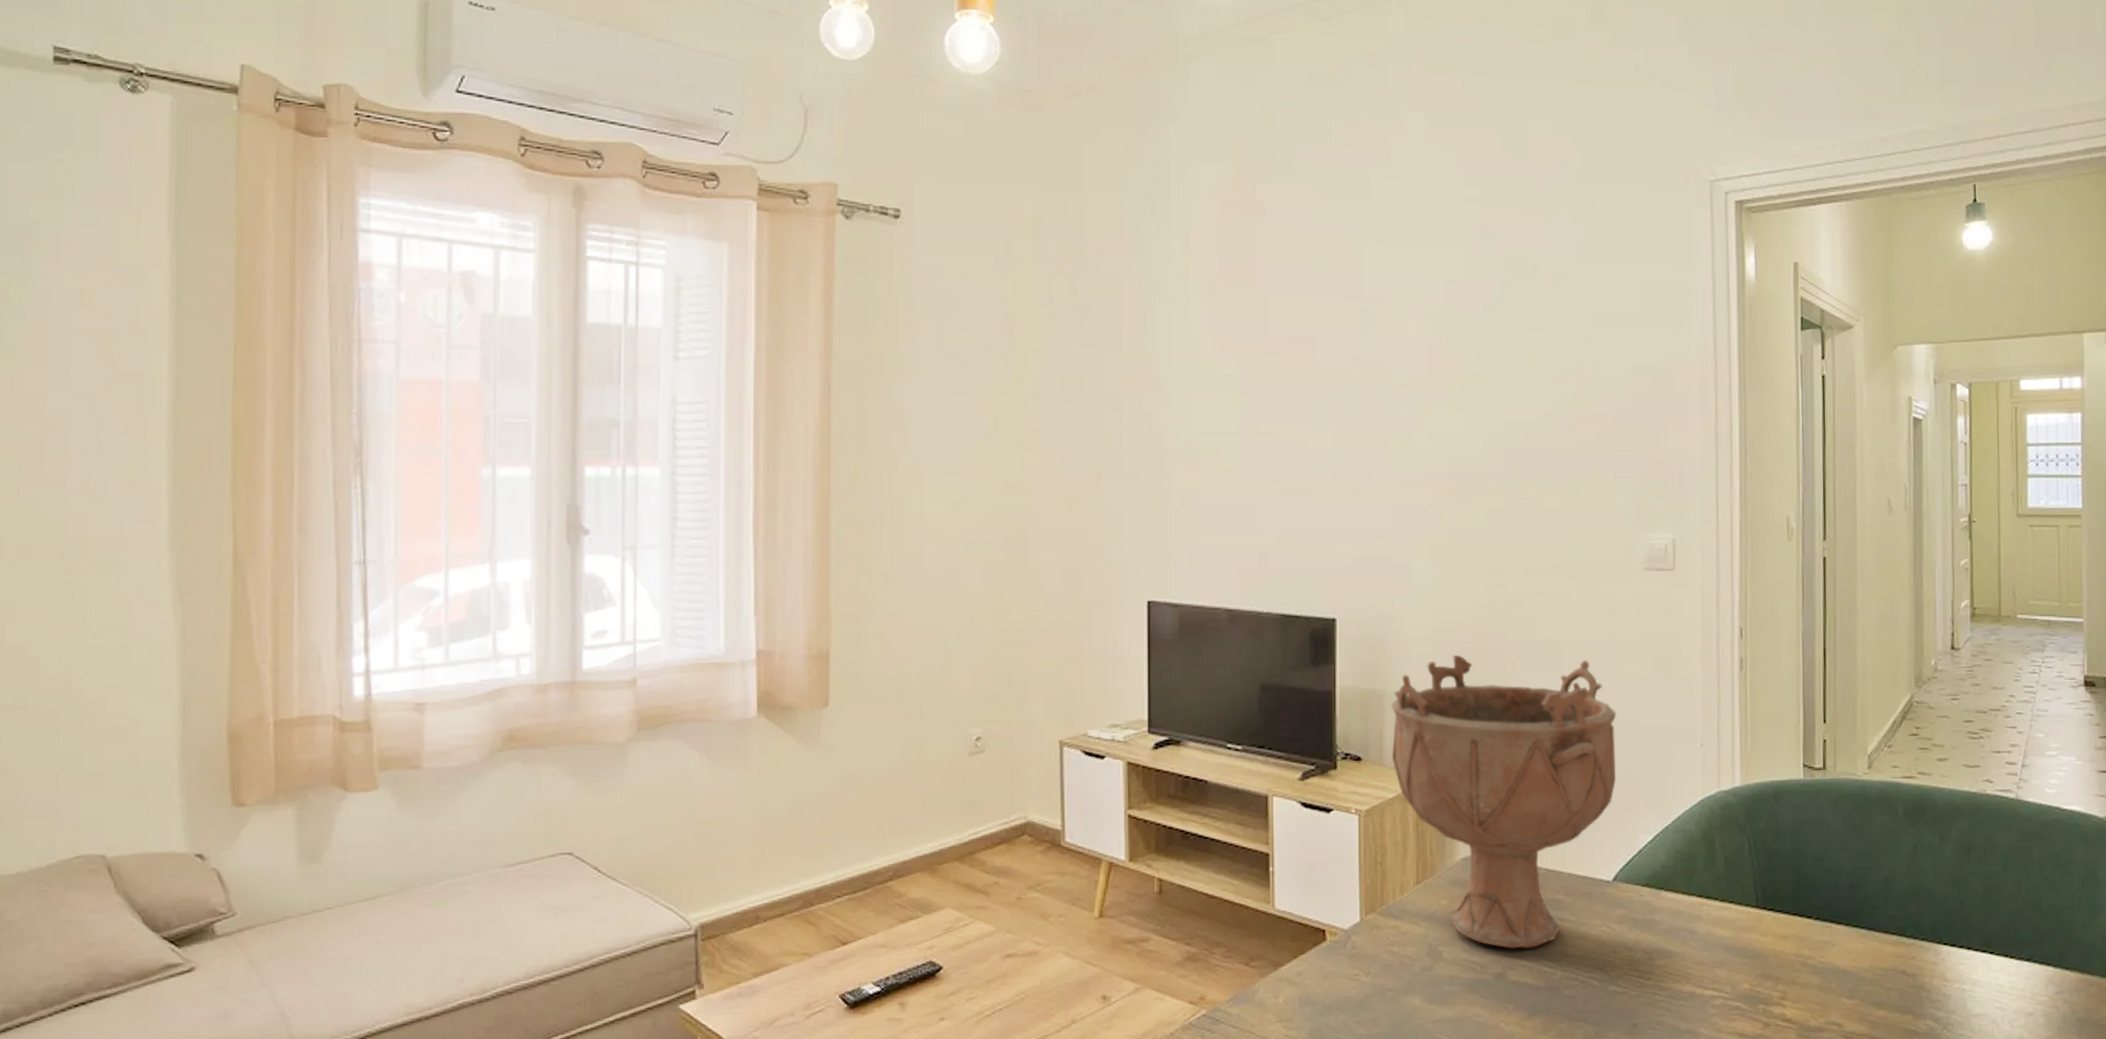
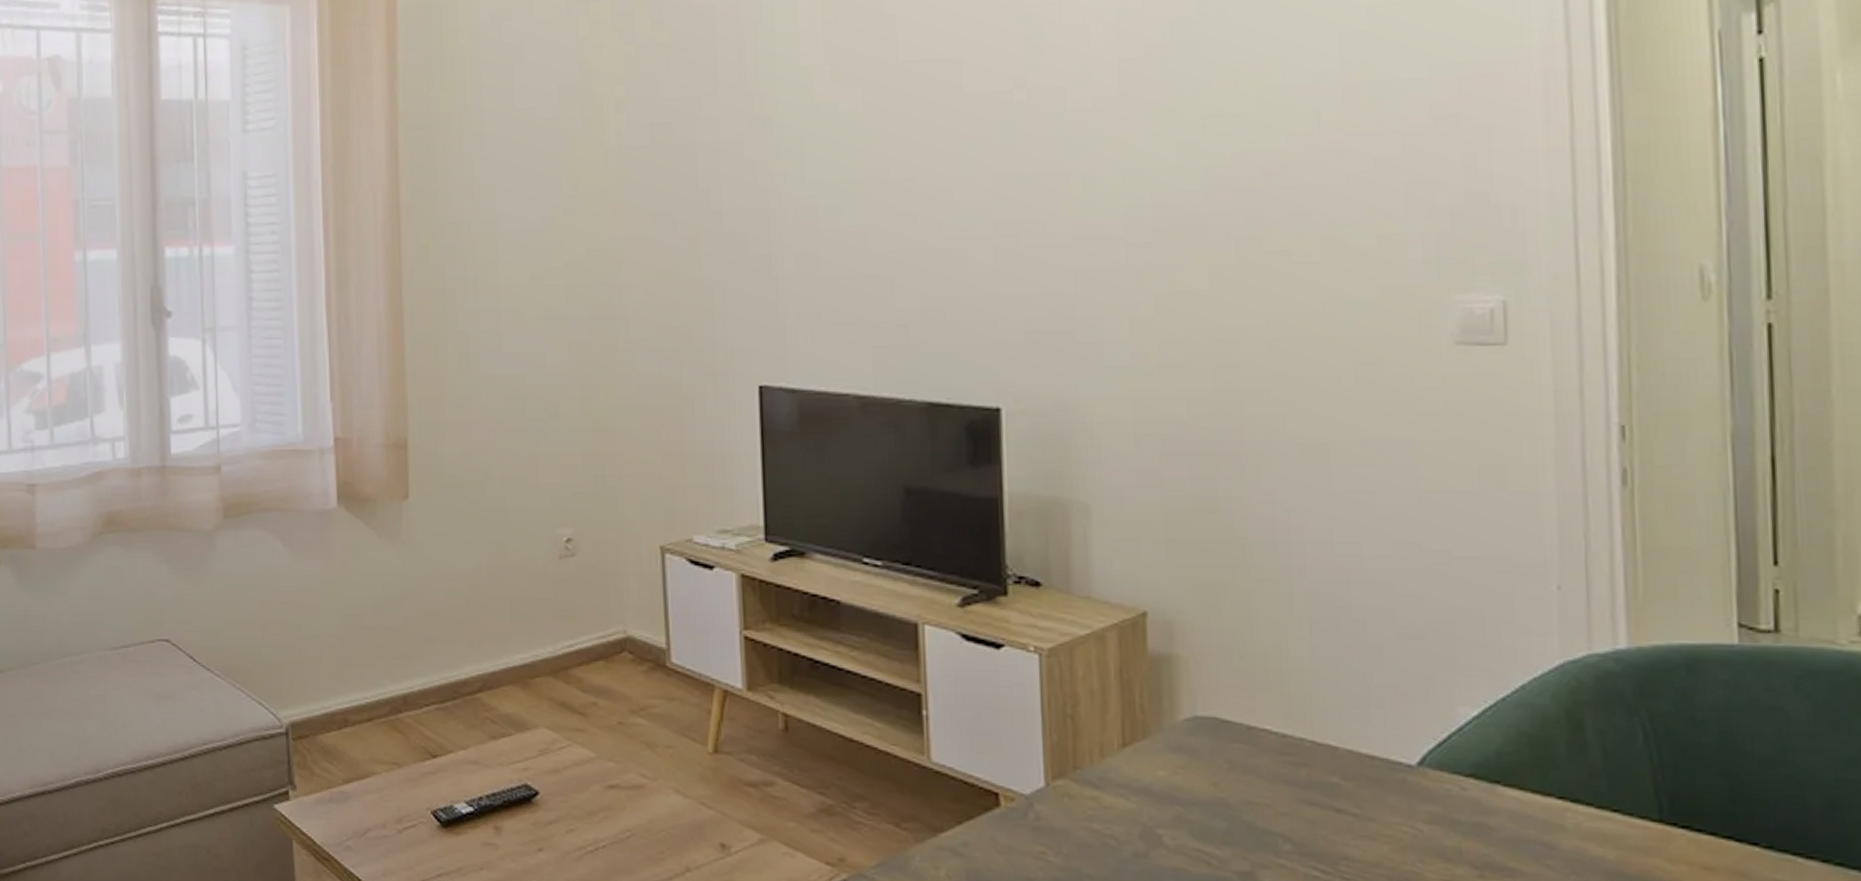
decorative bowl: present [1391,654,1617,949] -> none [1079,455,1420,844]

